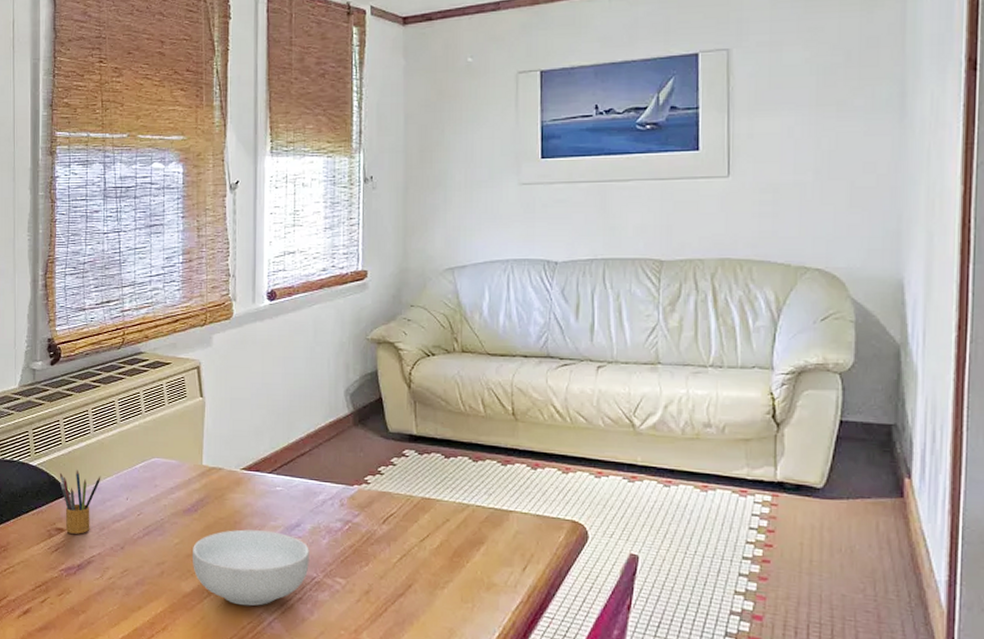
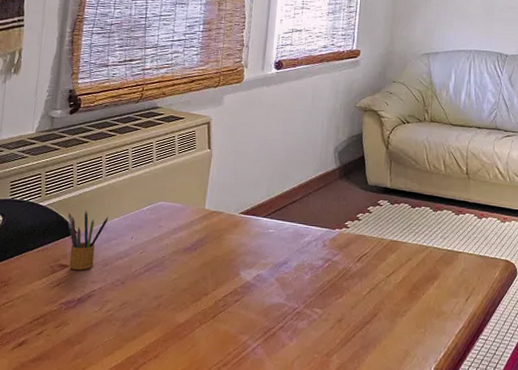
cereal bowl: present [192,529,309,606] -> none [188,266,293,335]

